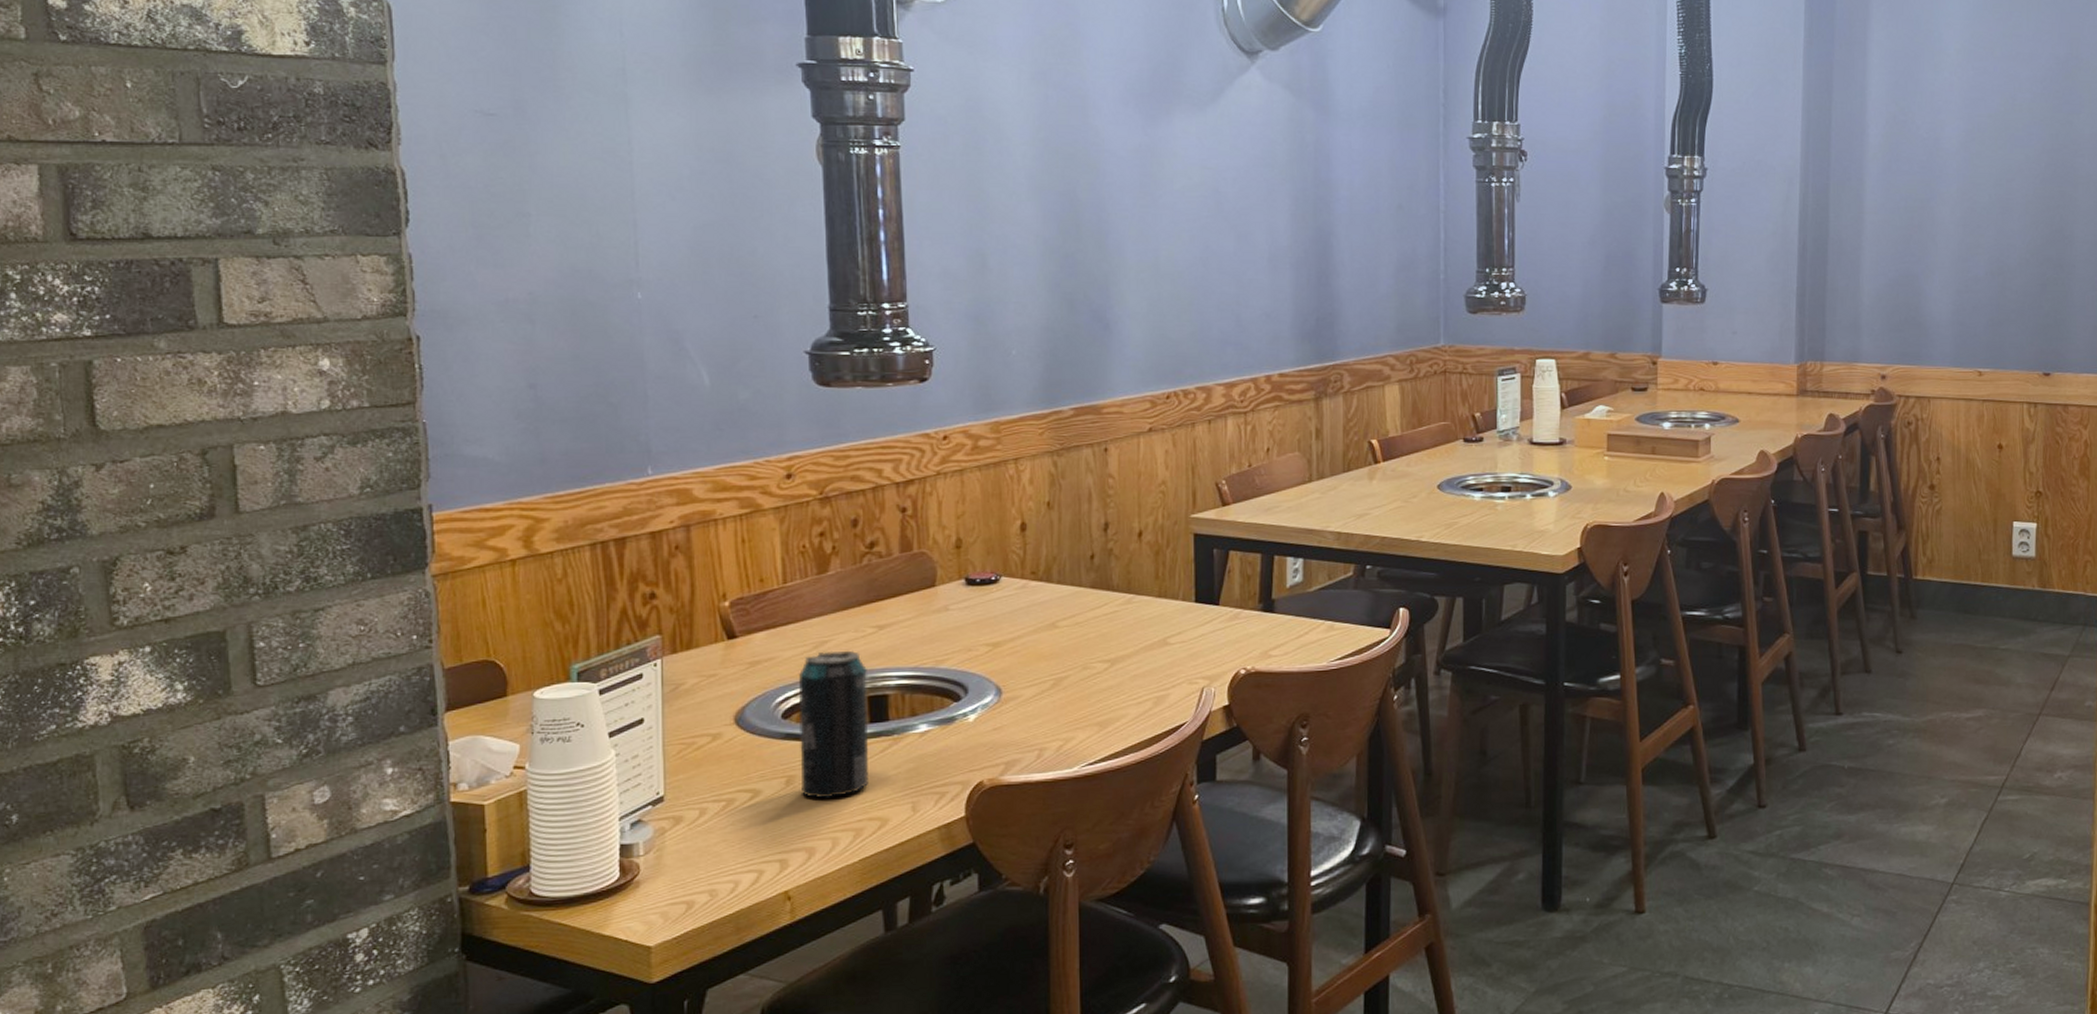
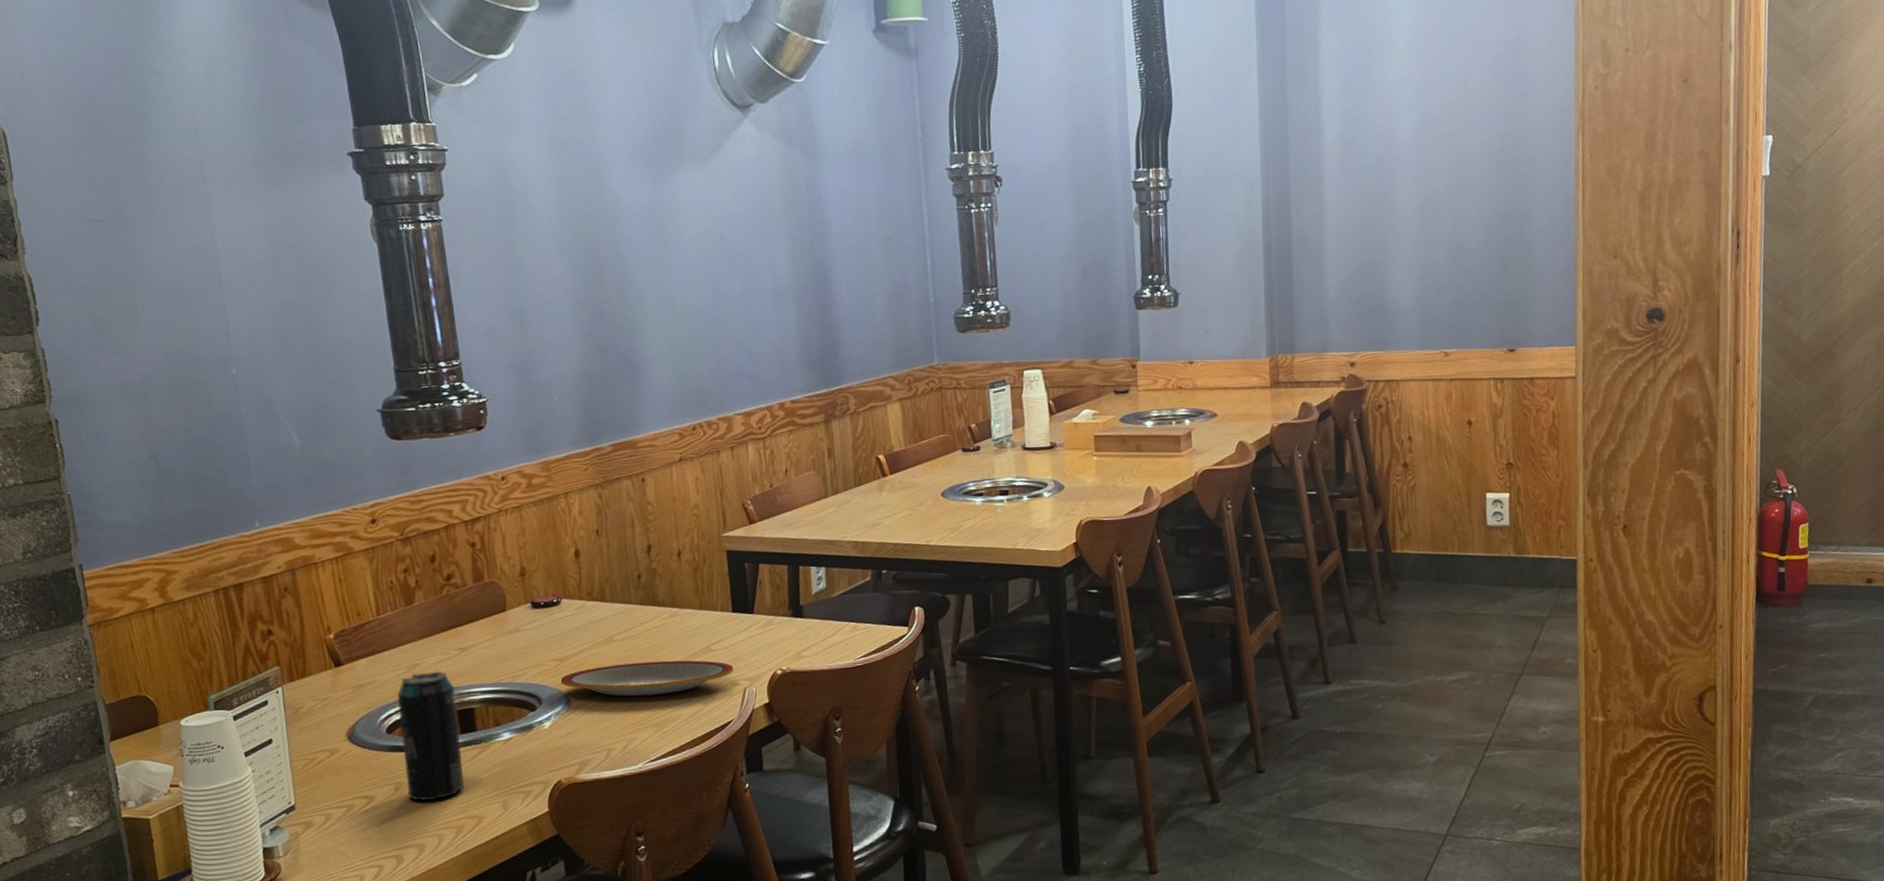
plate: none [992,652,1192,691] -> present [560,660,734,697]

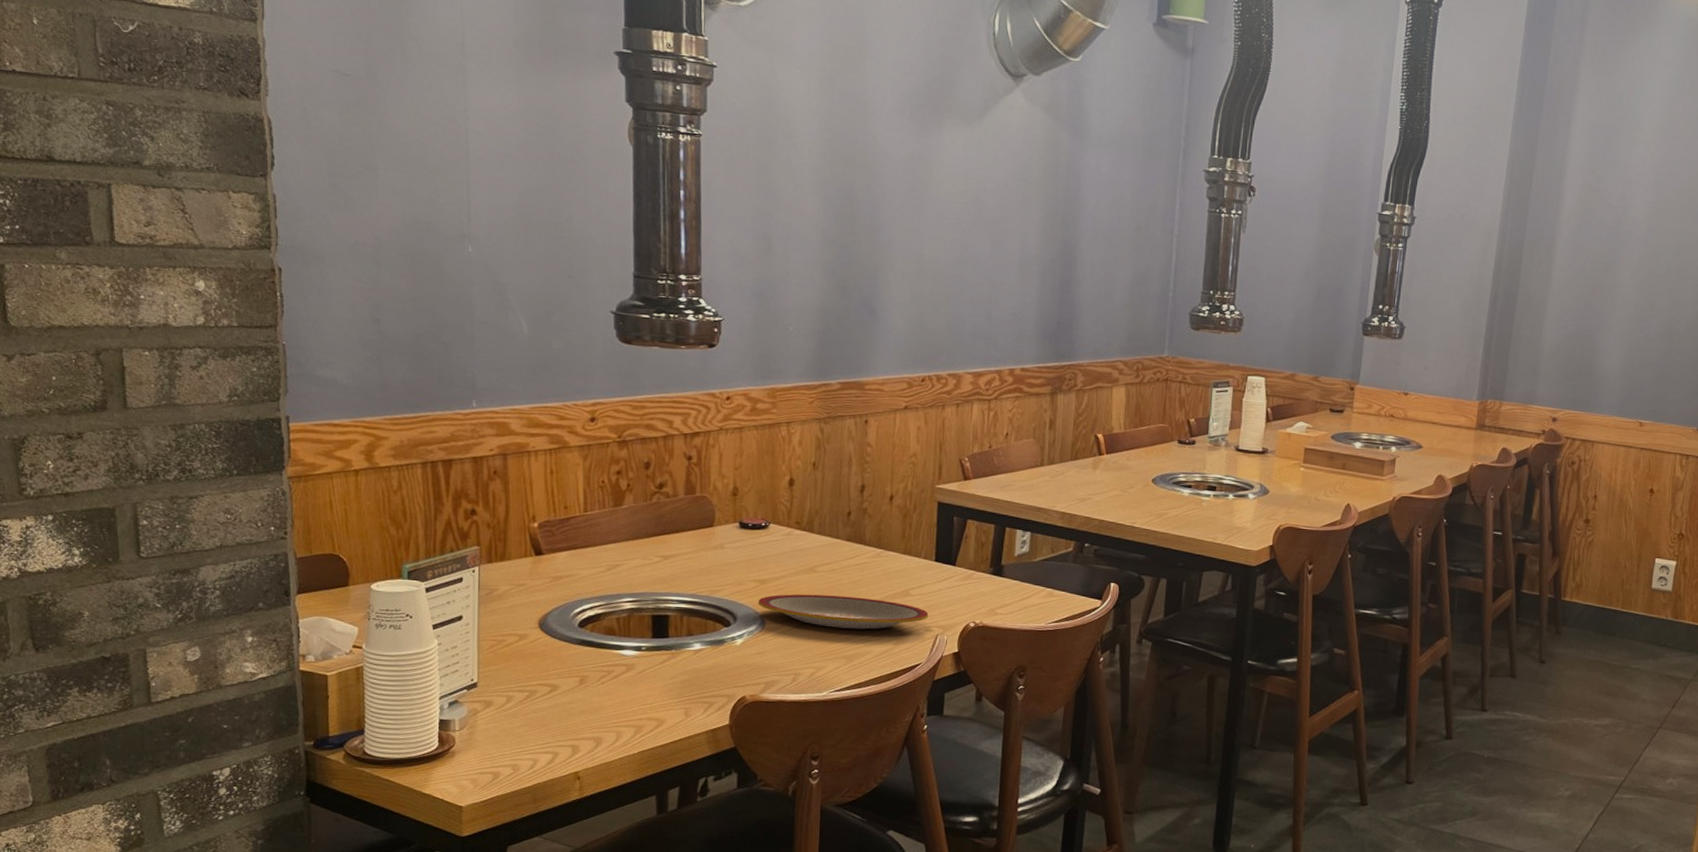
beverage can: present [396,670,465,802] -> none [592,573,652,698]

